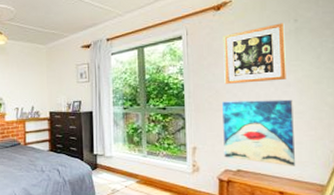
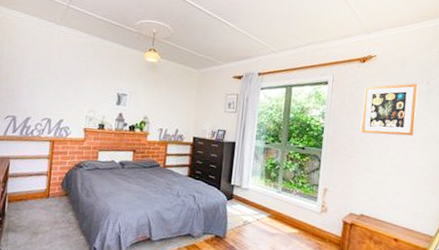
wall art: present [222,99,295,166] -> none [351,149,416,217]

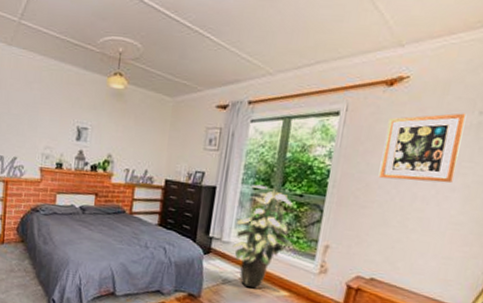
indoor plant: none [250,140,299,228] -> present [232,184,294,289]

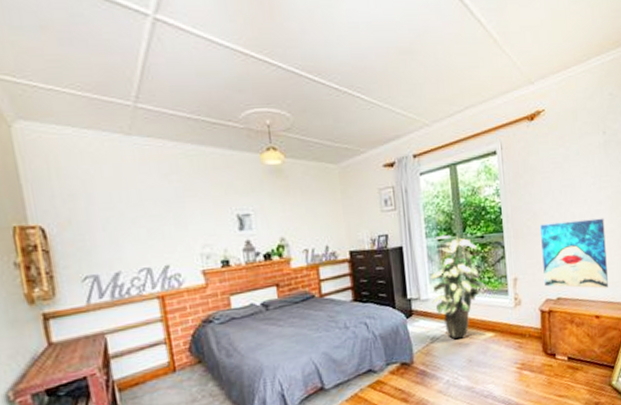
wall art: none [359,197,454,284] -> present [540,218,608,289]
wall art: present [378,113,467,183] -> none [538,135,598,205]

